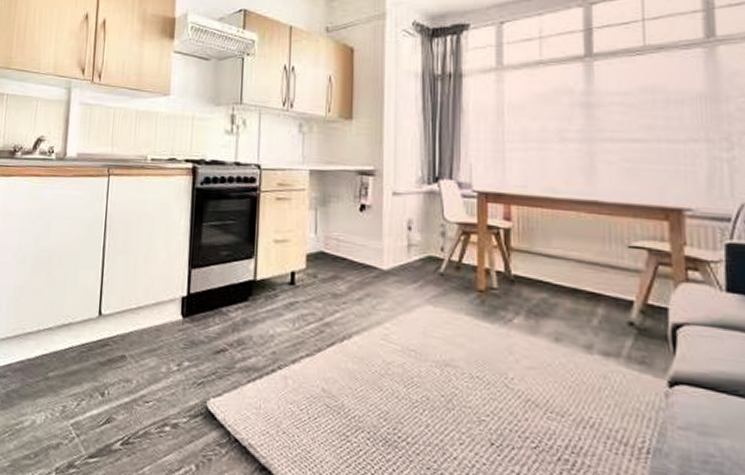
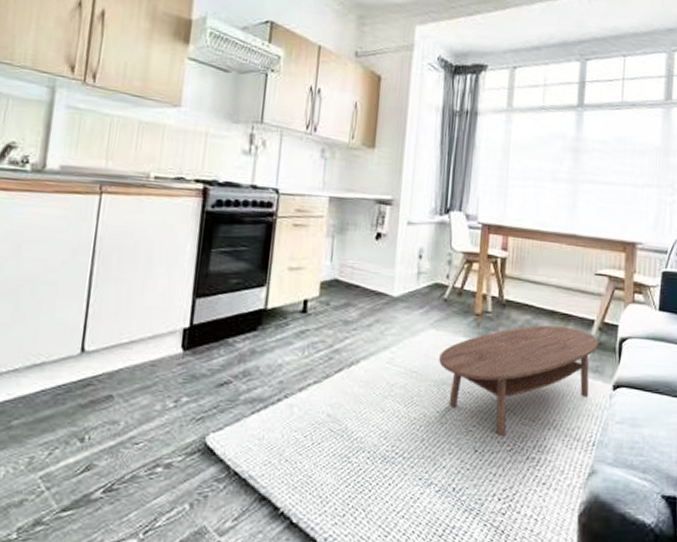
coffee table: none [440,305,643,432] -> present [439,325,599,437]

